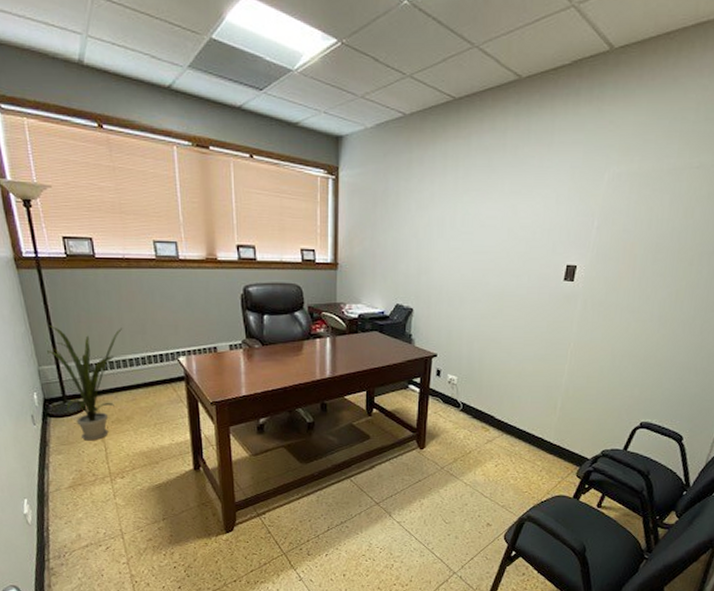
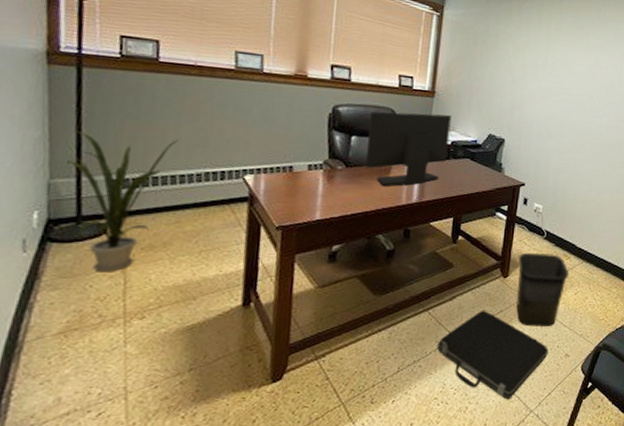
computer monitor: none [277,286,356,362] -> present [366,111,452,186]
briefcase: none [361,479,469,561] -> present [437,310,549,400]
waste bin: none [434,424,489,497] -> present [516,252,570,328]

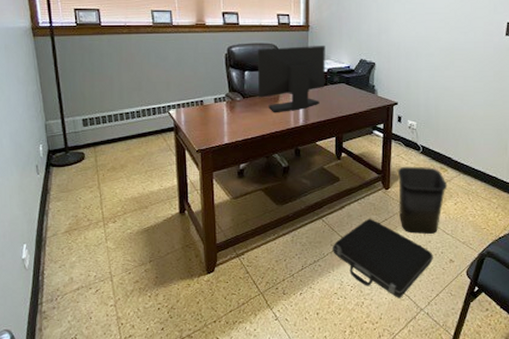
house plant: present [67,131,178,272] -> none [54,84,121,188]

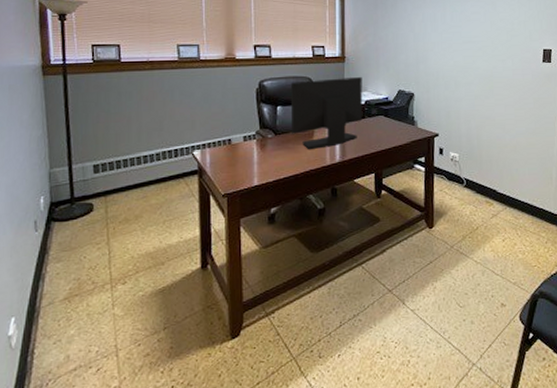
briefcase: present [333,218,433,298] -> none [374,261,483,353]
waste bin: present [397,166,448,235] -> none [441,201,494,277]

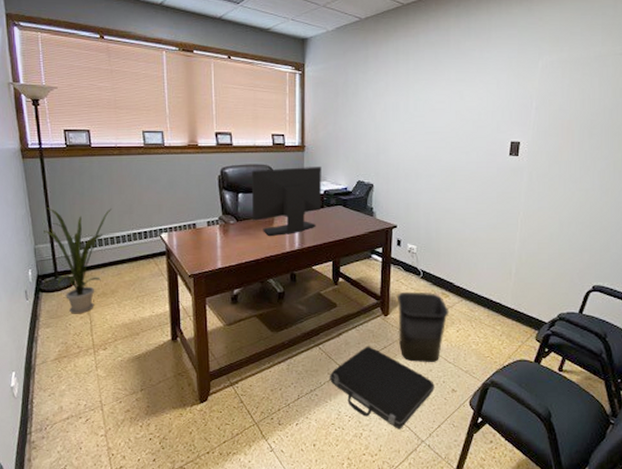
house plant: none [61,126,139,245] -> present [44,207,111,314]
briefcase: none [374,261,483,353] -> present [330,346,434,429]
waste bin: none [441,201,494,277] -> present [396,291,449,363]

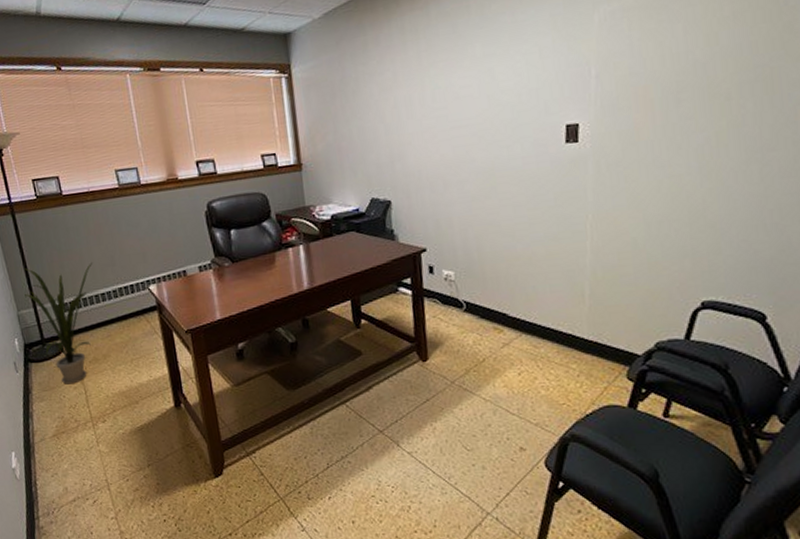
computer monitor: present [251,166,322,236] -> none [242,185,330,276]
briefcase: present [330,346,434,429] -> none [363,399,497,500]
waste bin: present [396,291,449,363] -> none [435,328,506,417]

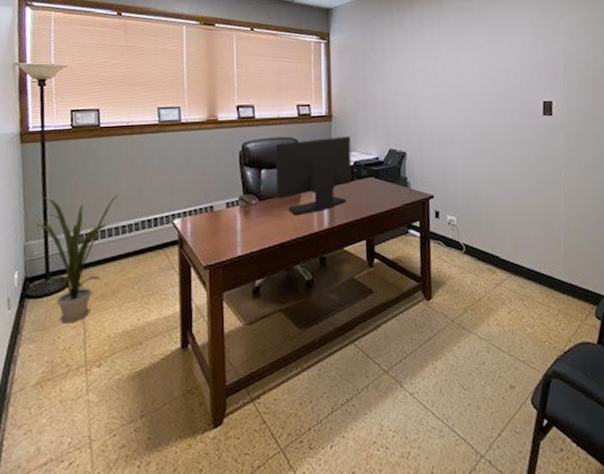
computer monitor: none [242,185,330,276] -> present [275,135,352,215]

